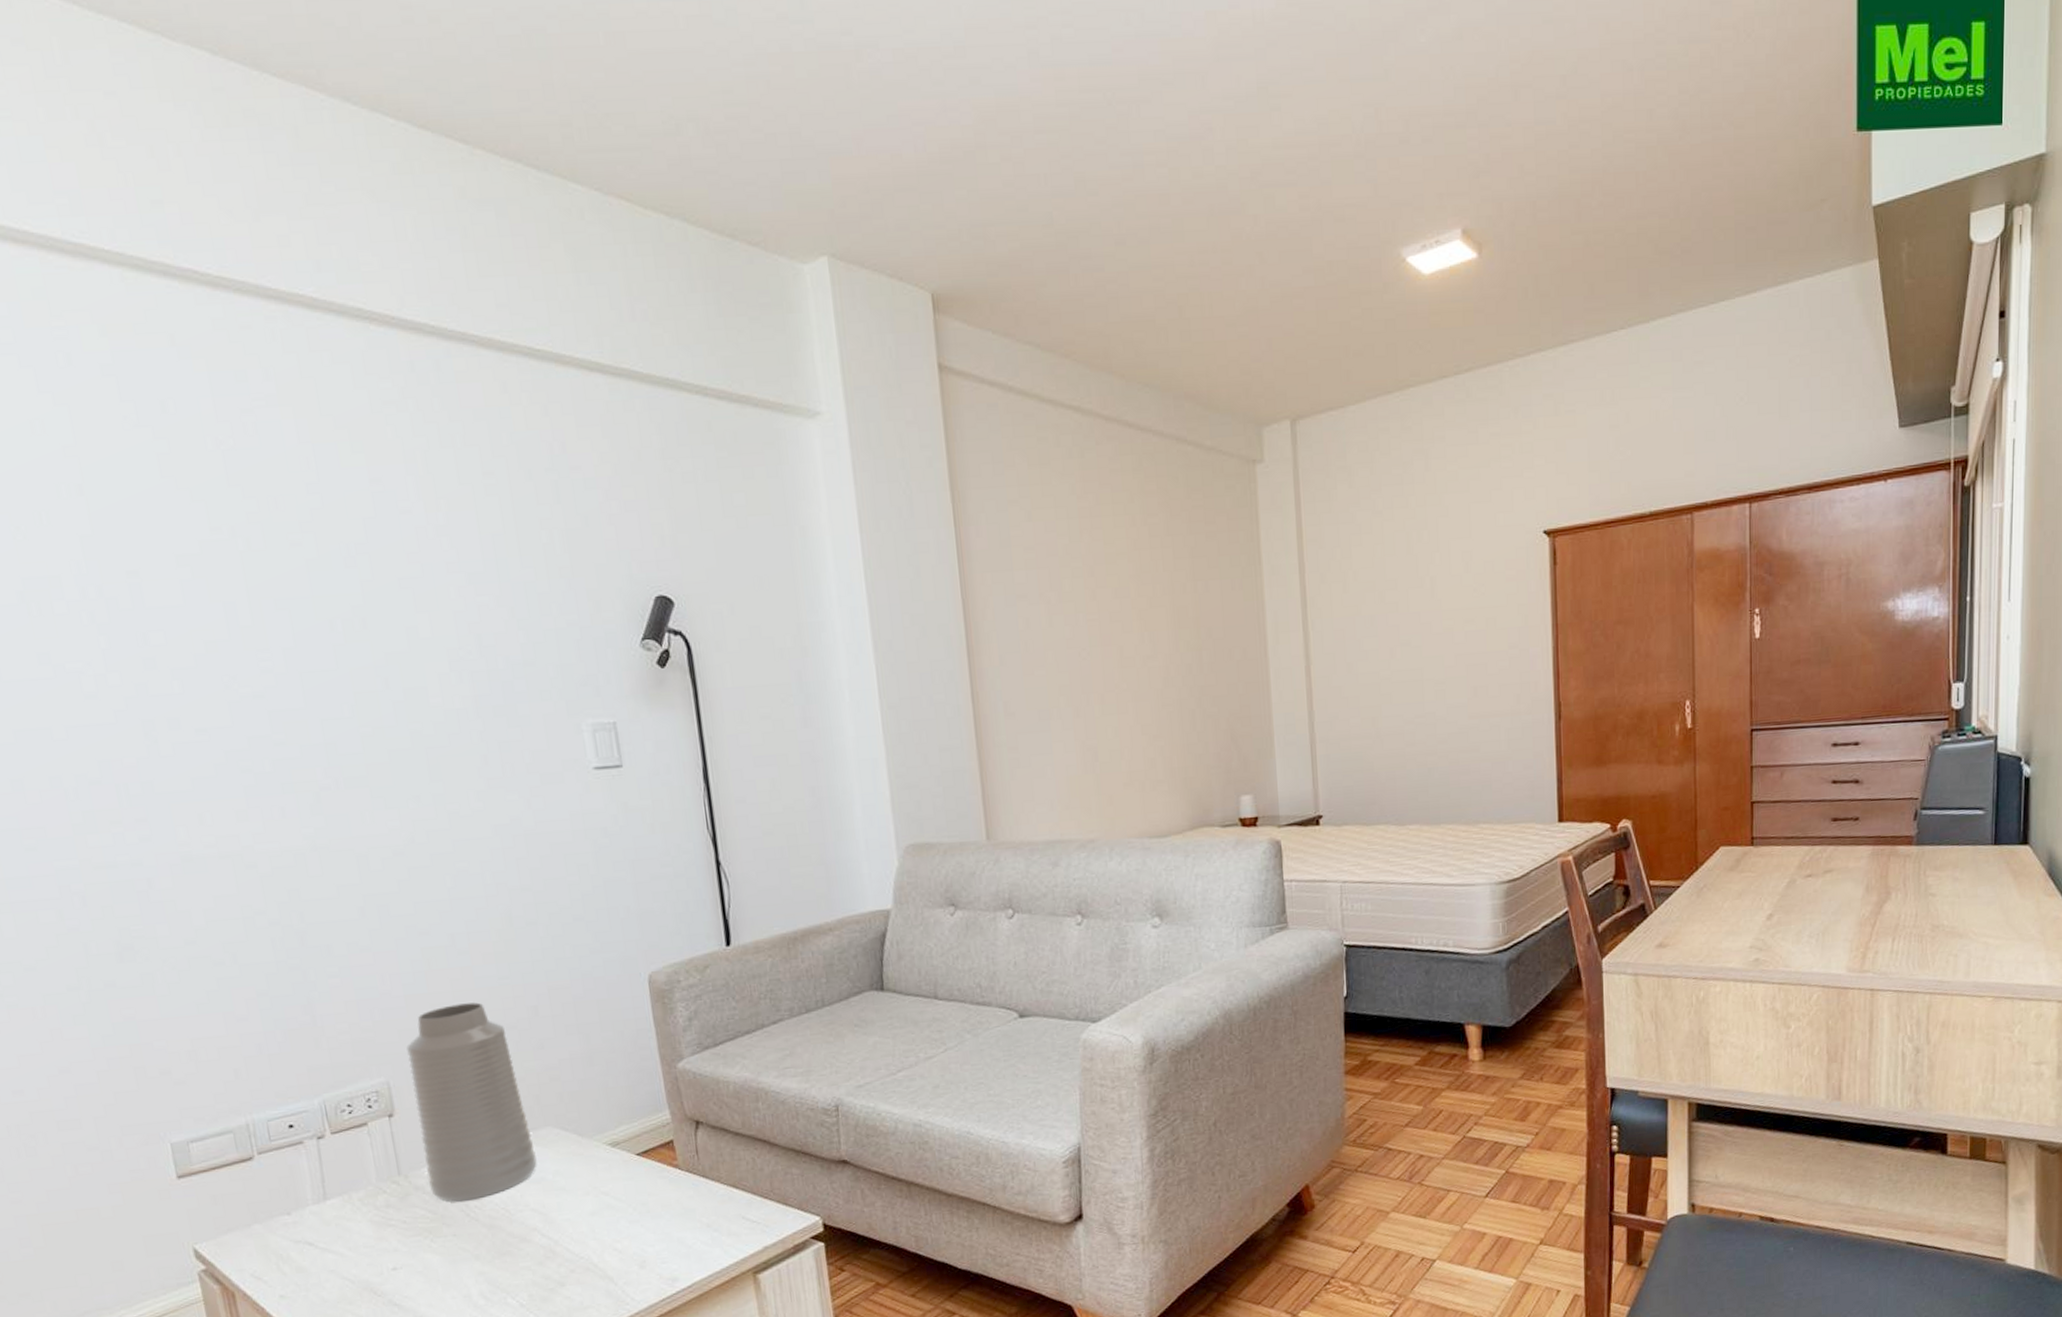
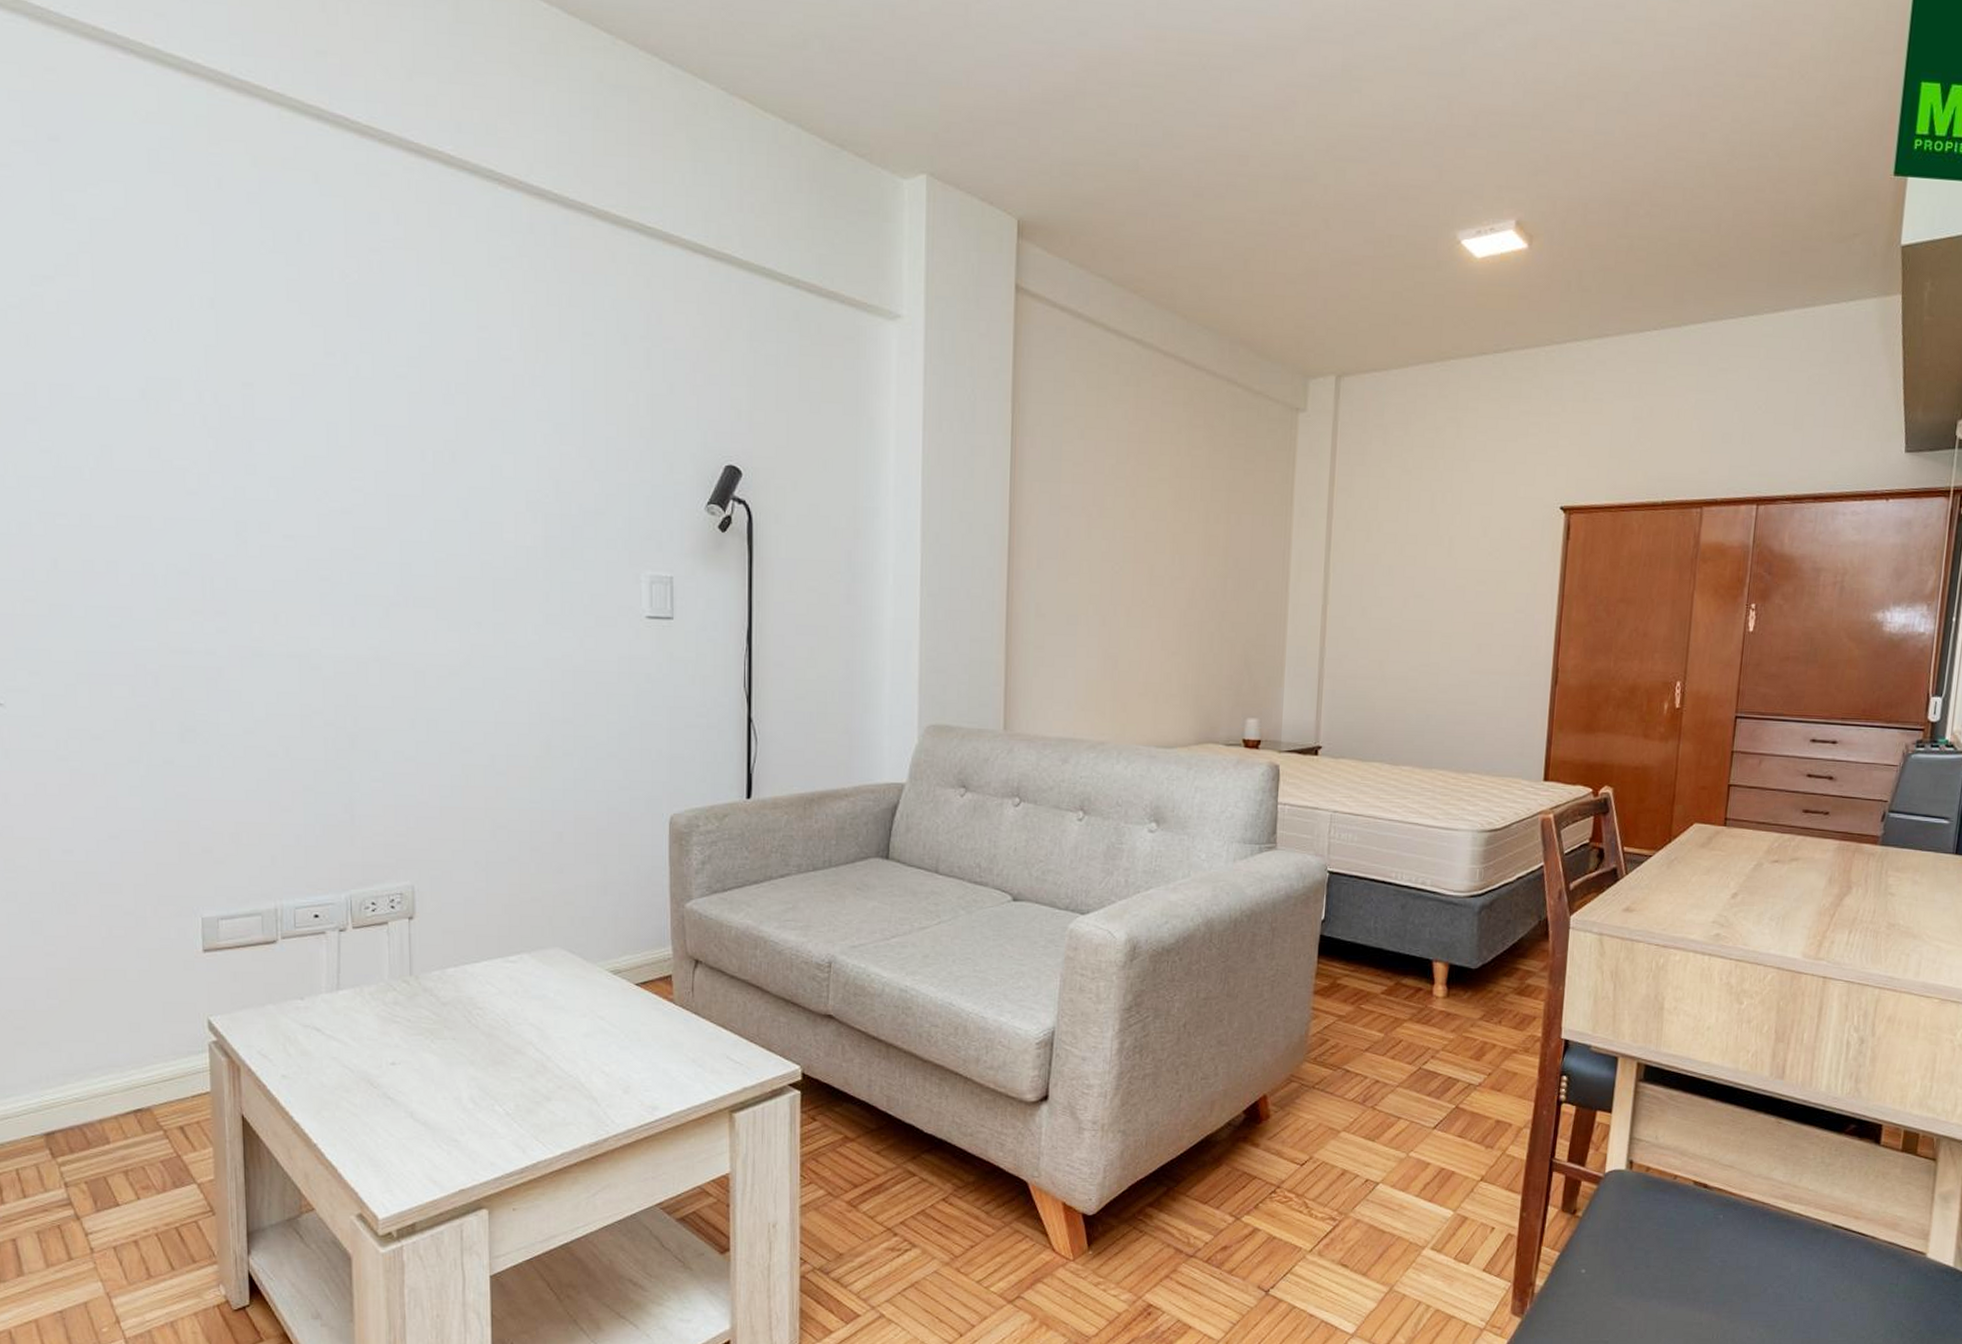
vase: present [406,1002,537,1202] -> none [435,821,541,1008]

